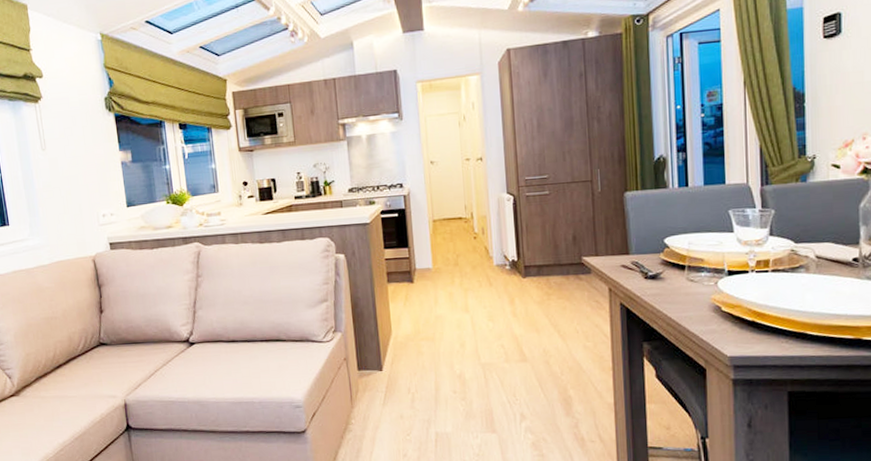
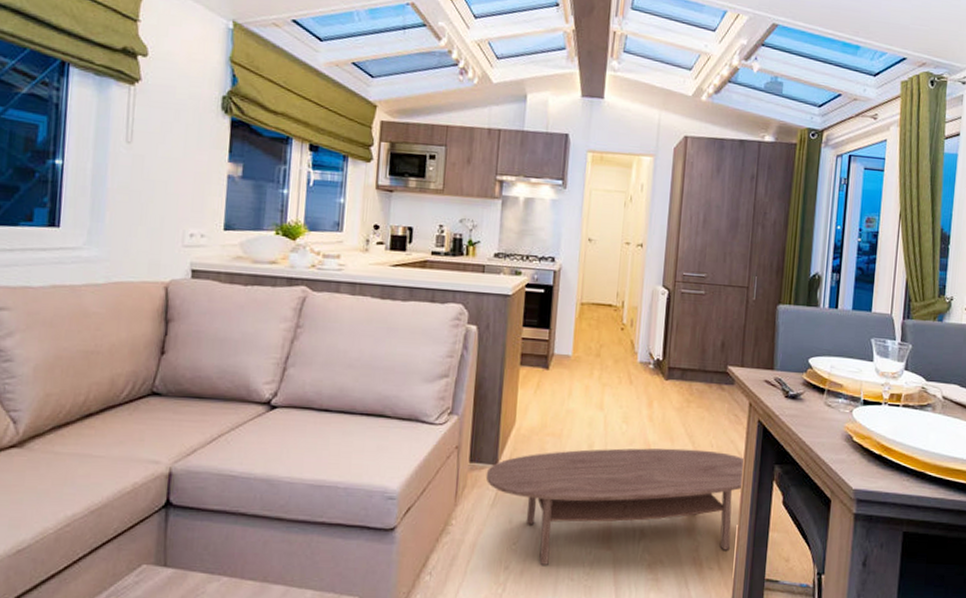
coffee table: none [373,336,612,451] -> present [485,448,744,565]

